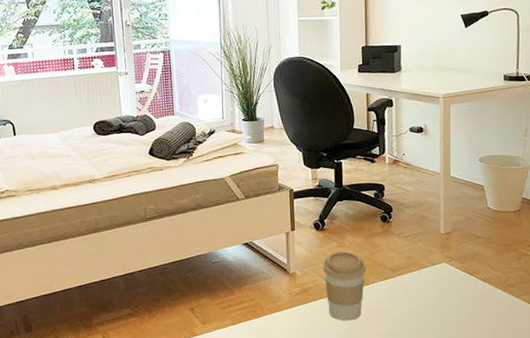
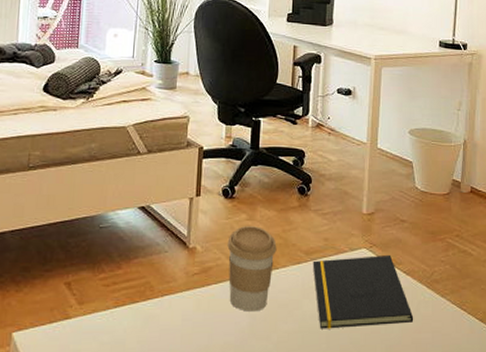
notepad: none [399,266,493,331] -> present [312,254,414,329]

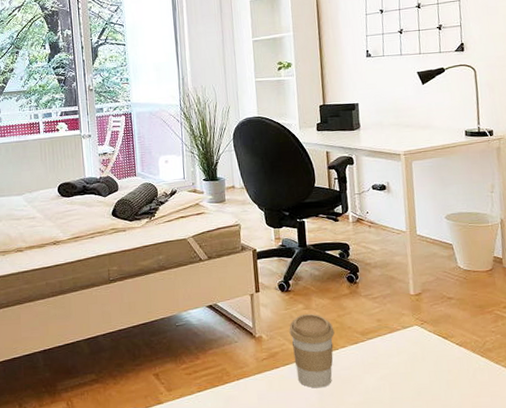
notepad: present [312,254,414,329] -> none [369,329,472,399]

